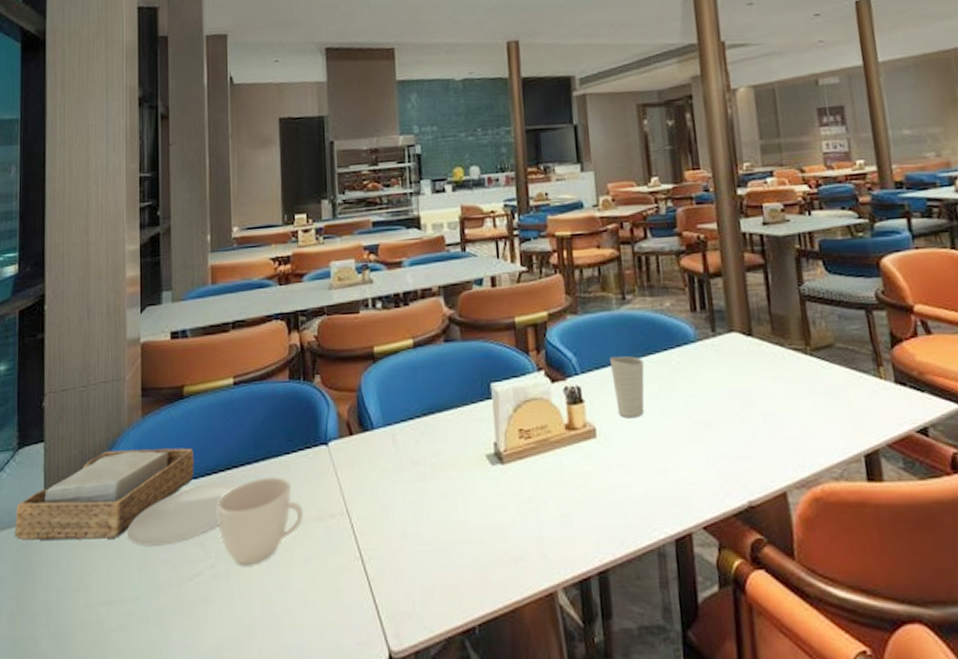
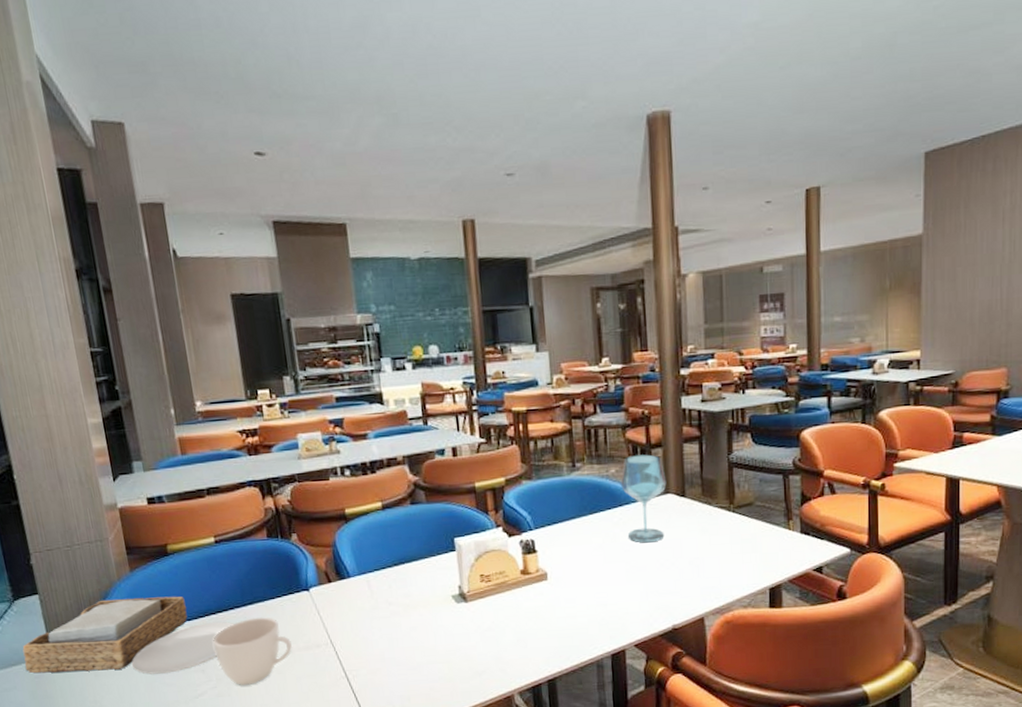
cup: present [609,356,645,418] -> none [559,514,591,564]
wine glass: none [677,285,731,393] -> present [621,454,667,543]

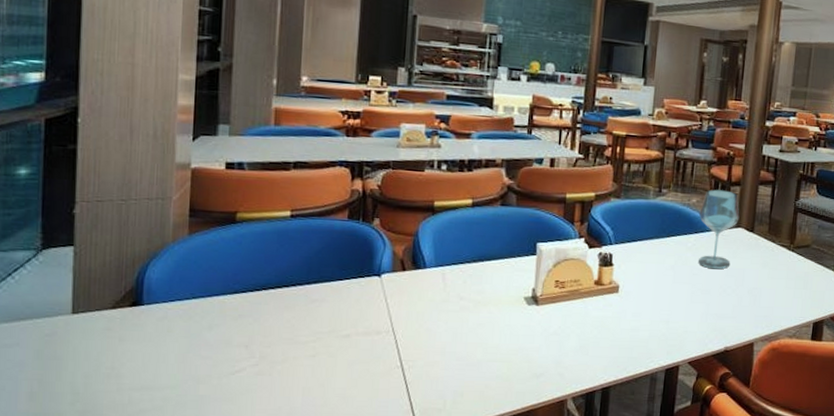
napkin holder: present [22,596,188,674] -> none [36,260,244,336]
plate: present [131,621,235,675] -> none [165,296,293,345]
cup: present [213,617,292,685] -> none [264,297,350,366]

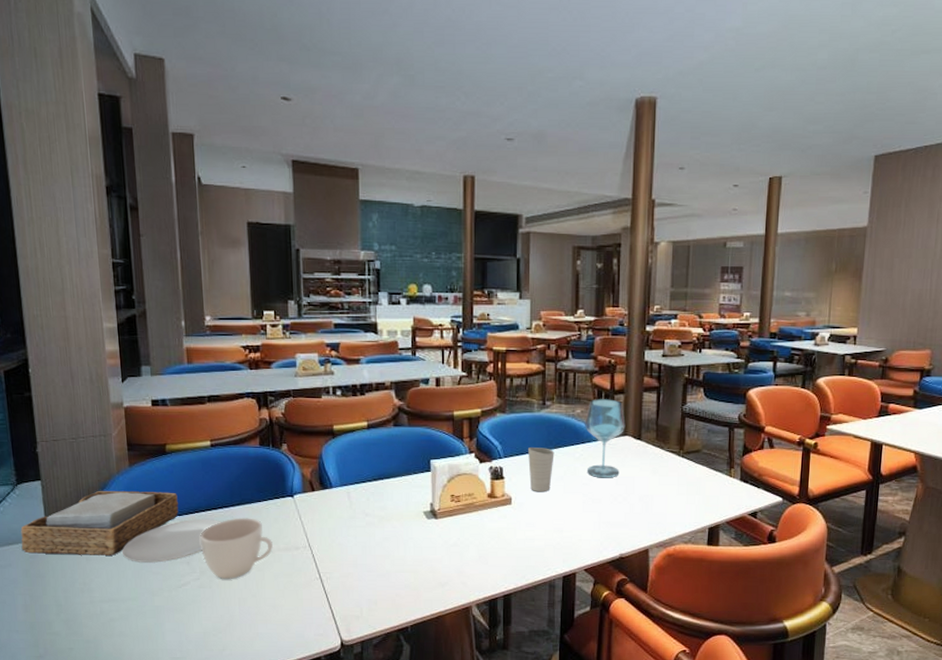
napkin holder: none [36,260,244,336] -> present [20,490,179,556]
plate: none [165,296,293,345] -> present [121,518,222,563]
cup: none [264,297,350,366] -> present [200,518,273,579]
cup: none [639,235,667,281] -> present [527,447,555,492]

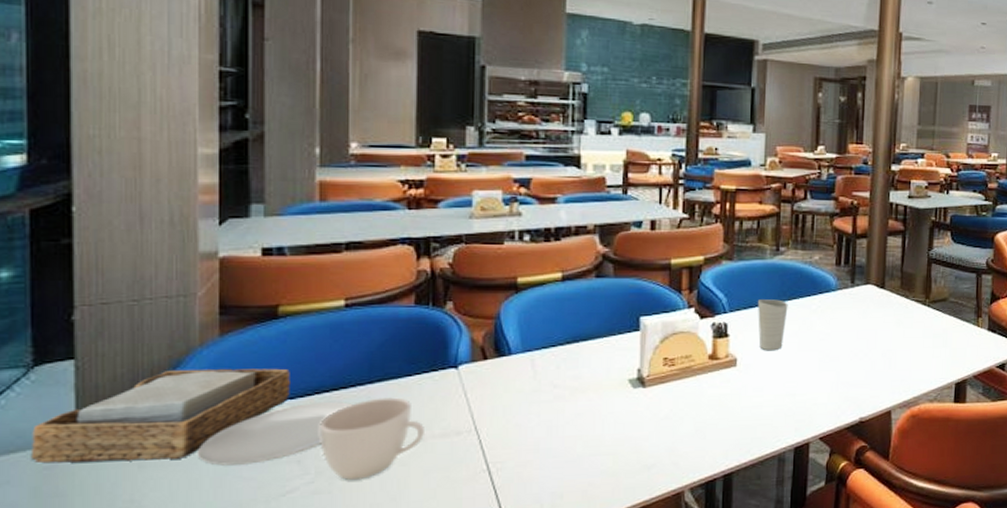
wine glass: present [585,399,626,478] -> none [823,244,868,333]

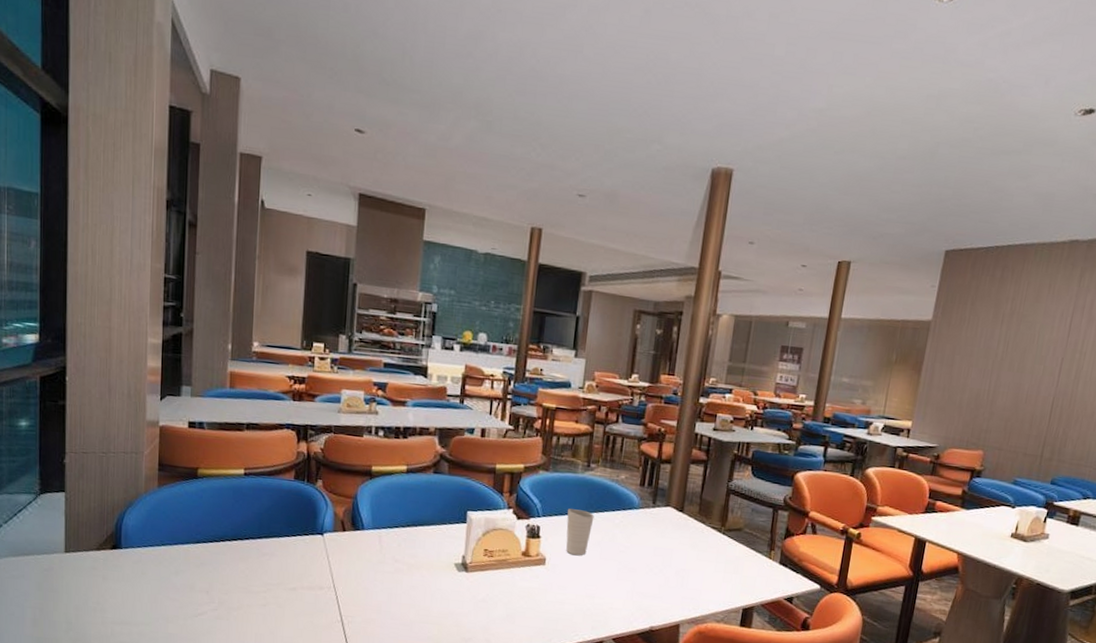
napkin holder: present [30,368,292,464] -> none [37,508,205,577]
plate: present [196,401,353,466] -> none [140,547,247,589]
cup: present [320,397,424,480] -> none [222,551,296,613]

